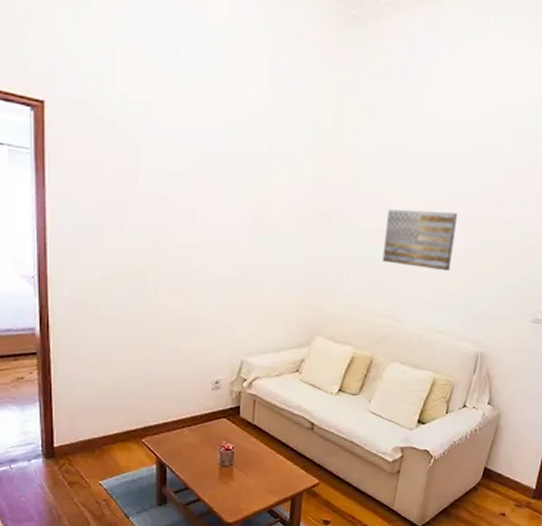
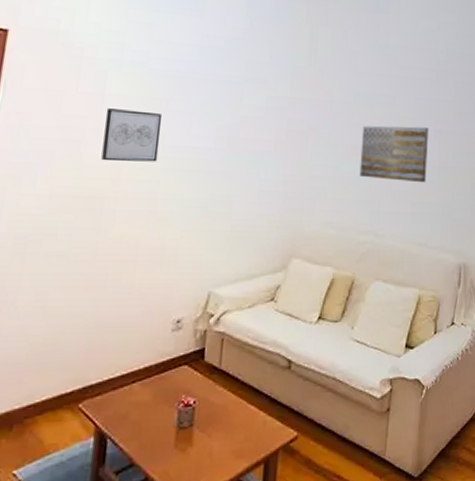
wall art: none [140,184,192,239] -> present [101,108,162,162]

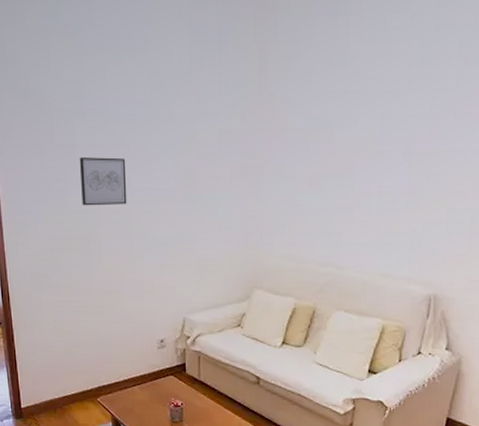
wall art: present [359,125,428,183] -> none [318,149,396,212]

